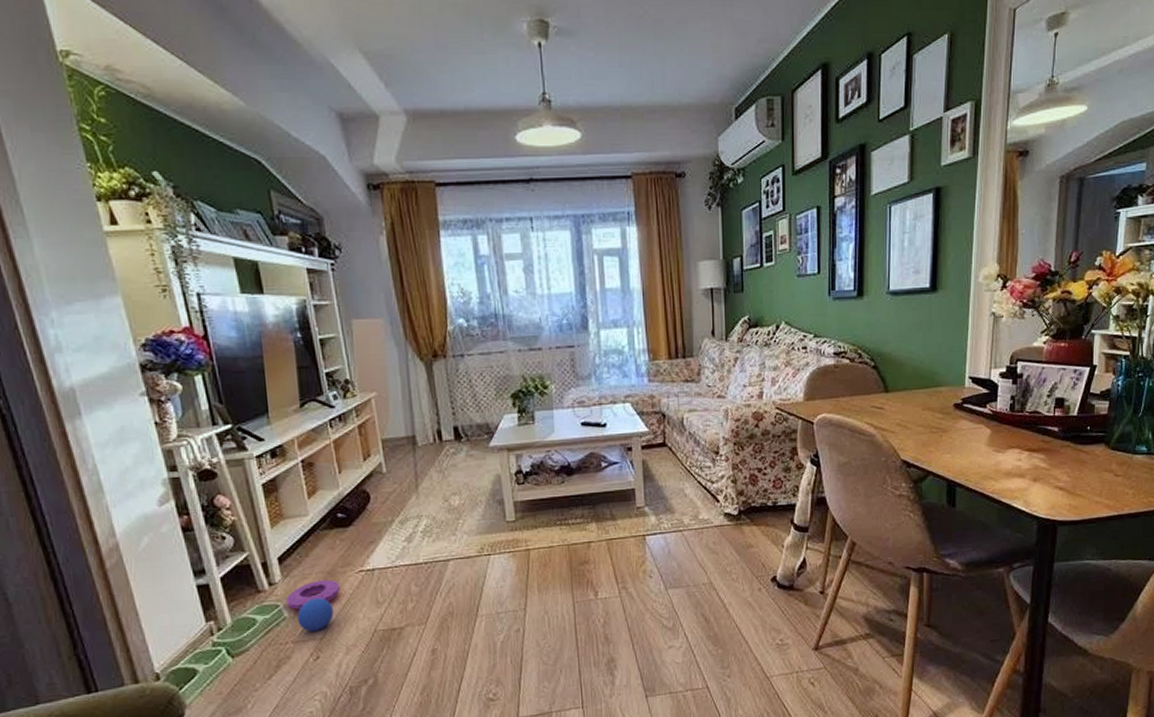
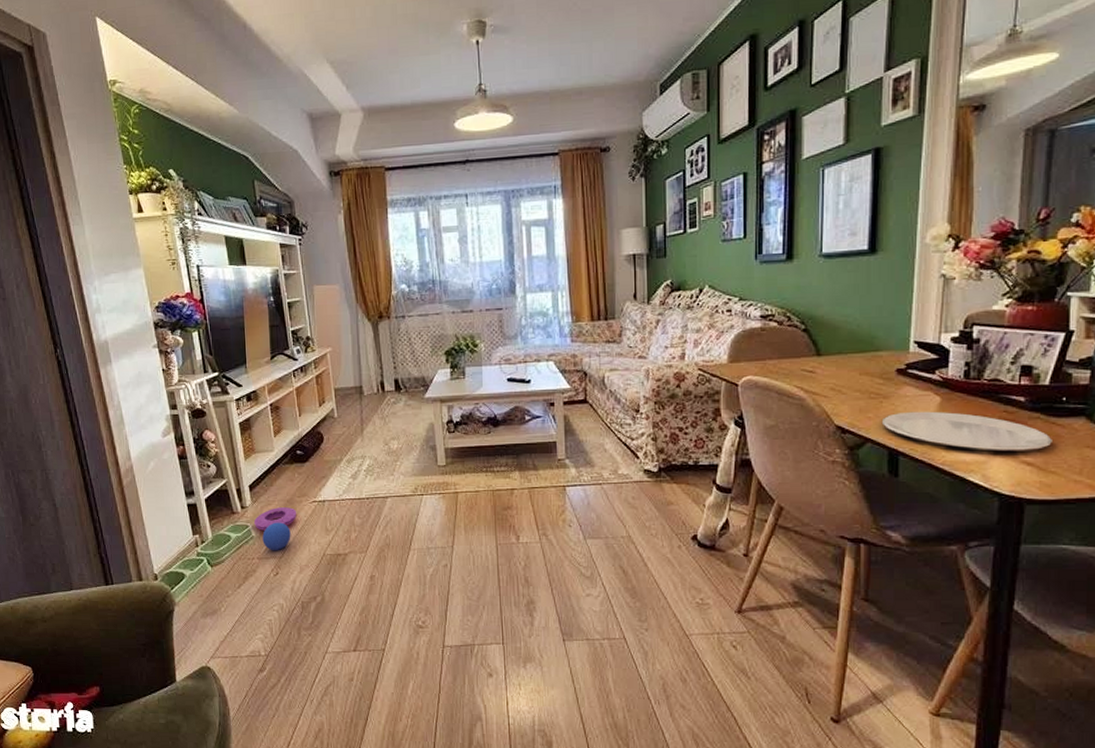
plate: none [941,443,1079,479] -> present [881,411,1052,452]

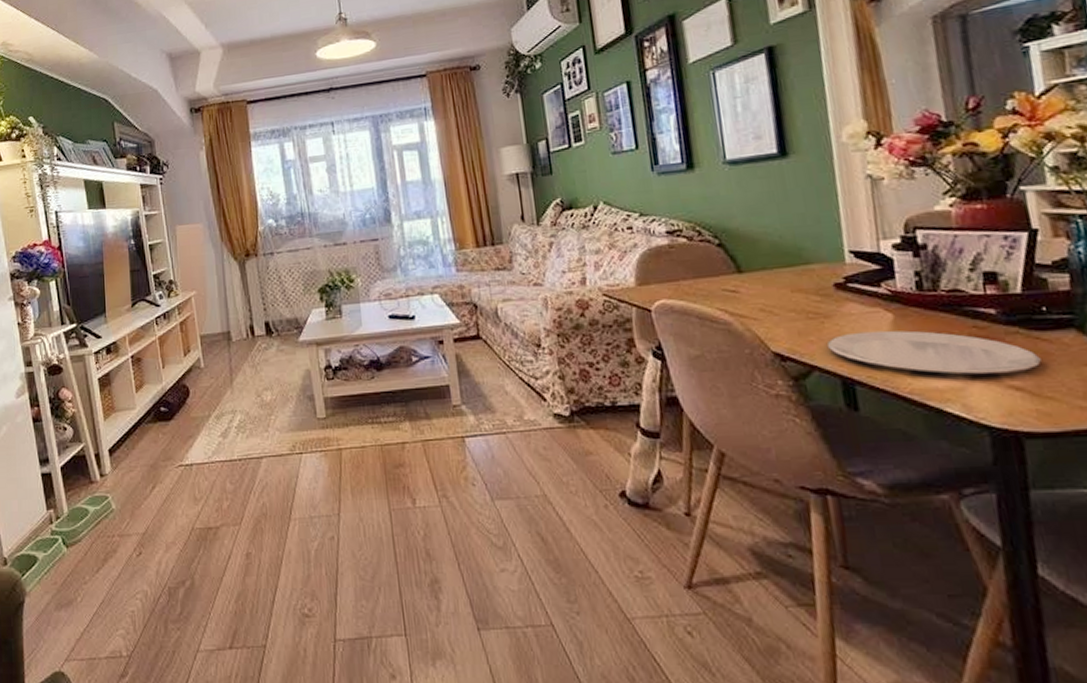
dog toy: present [253,507,297,531] -> none [113,473,162,502]
ball: present [262,522,291,551] -> none [123,491,156,527]

